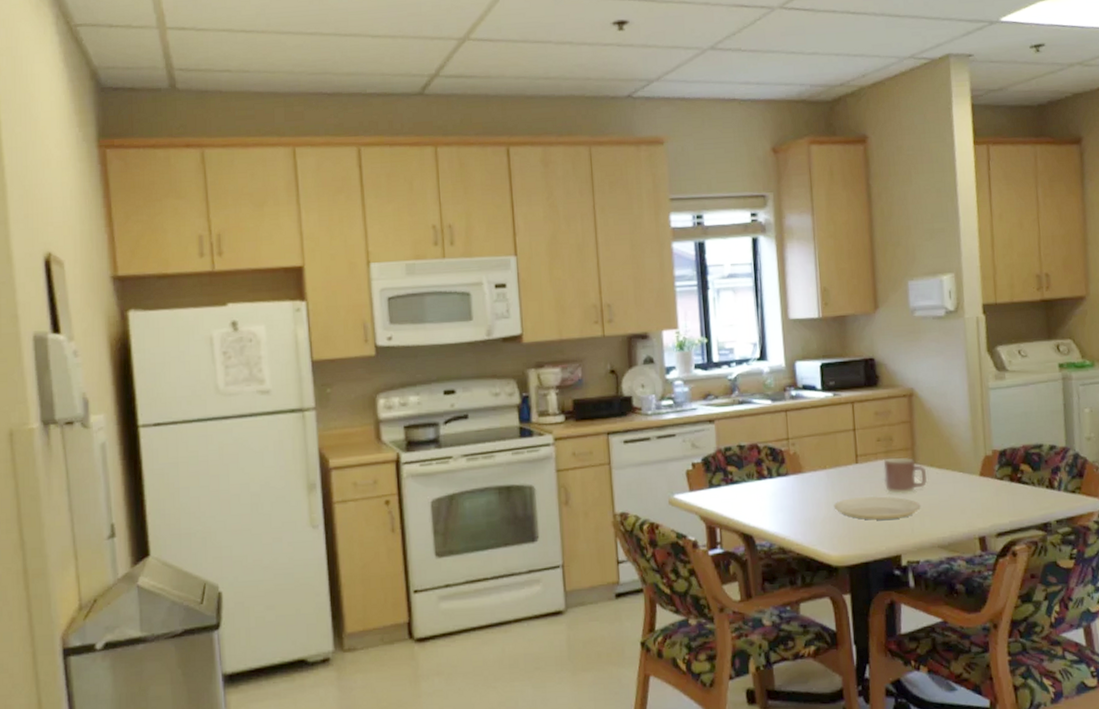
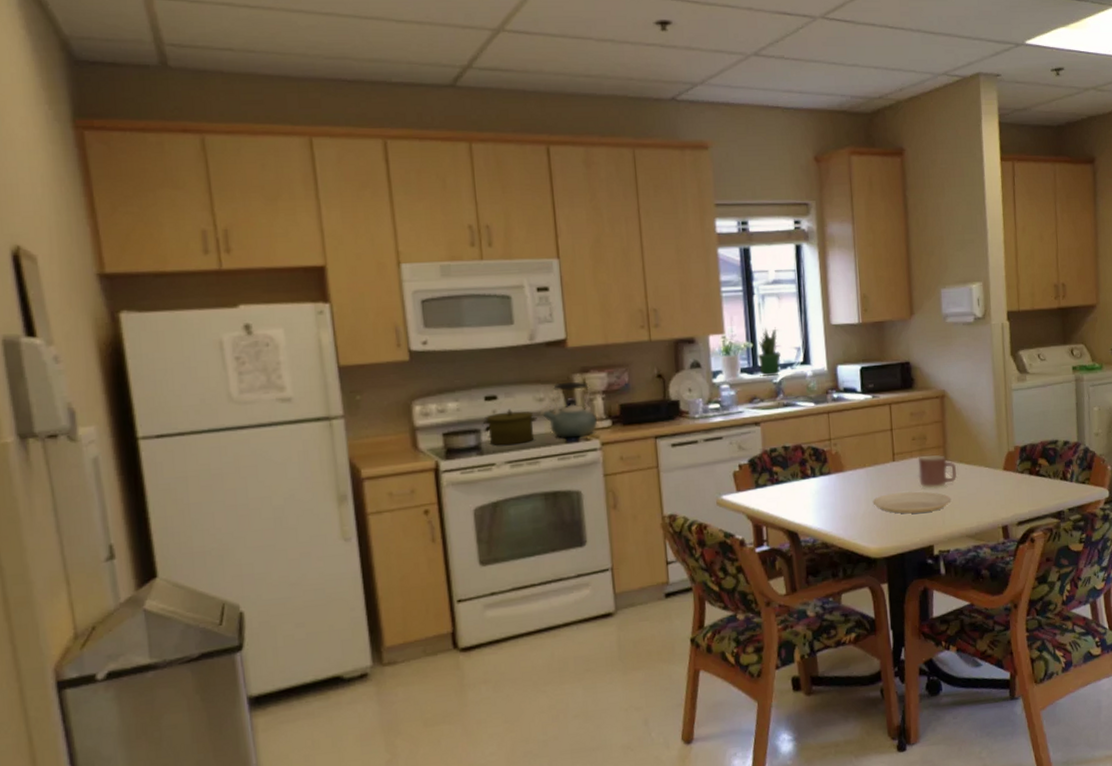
cooking pot: none [442,403,493,439] -> present [483,409,537,446]
kettle: none [495,376,550,433] -> present [539,381,597,438]
planter: none [711,322,736,373] -> present [757,327,781,377]

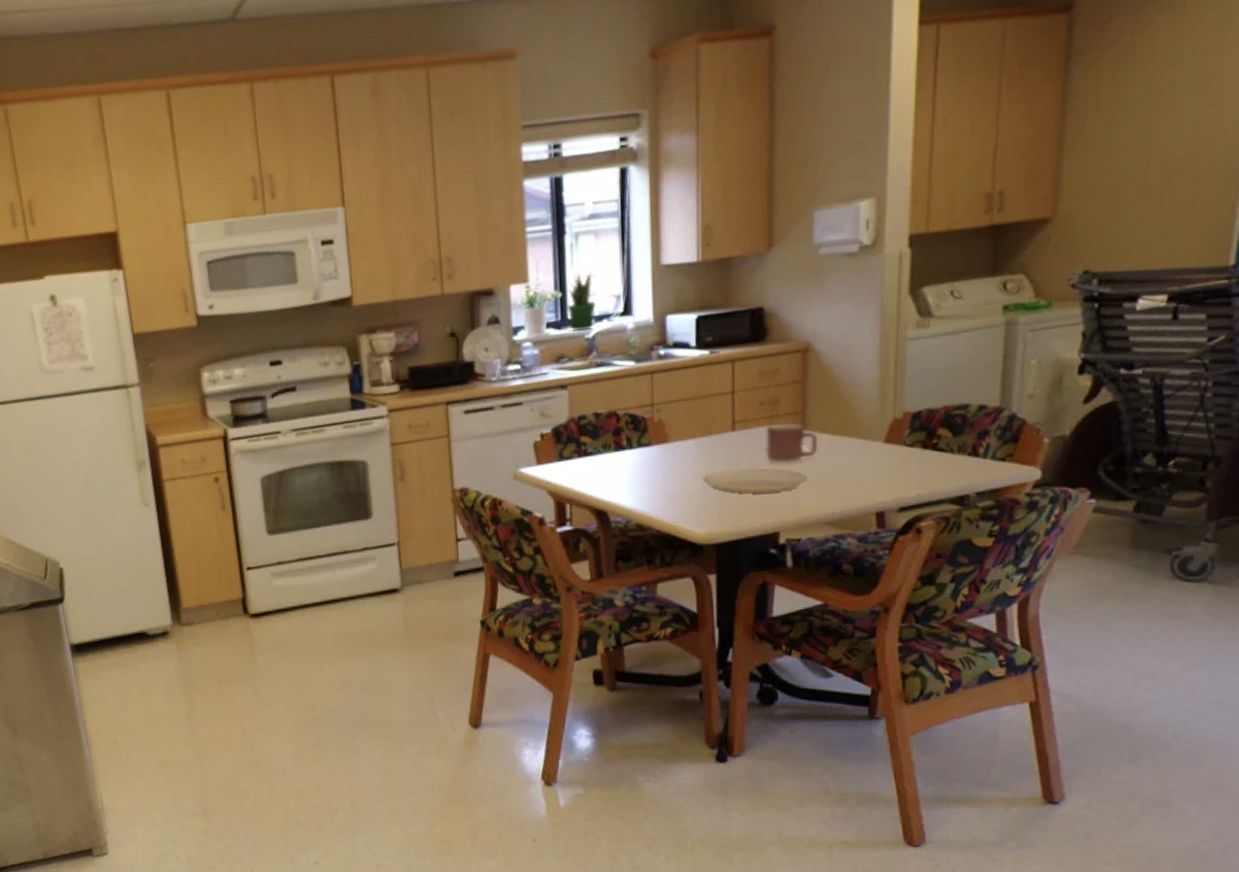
cooking pot: present [483,409,537,446] -> none [269,374,322,413]
kettle: present [539,381,597,438] -> none [324,342,384,405]

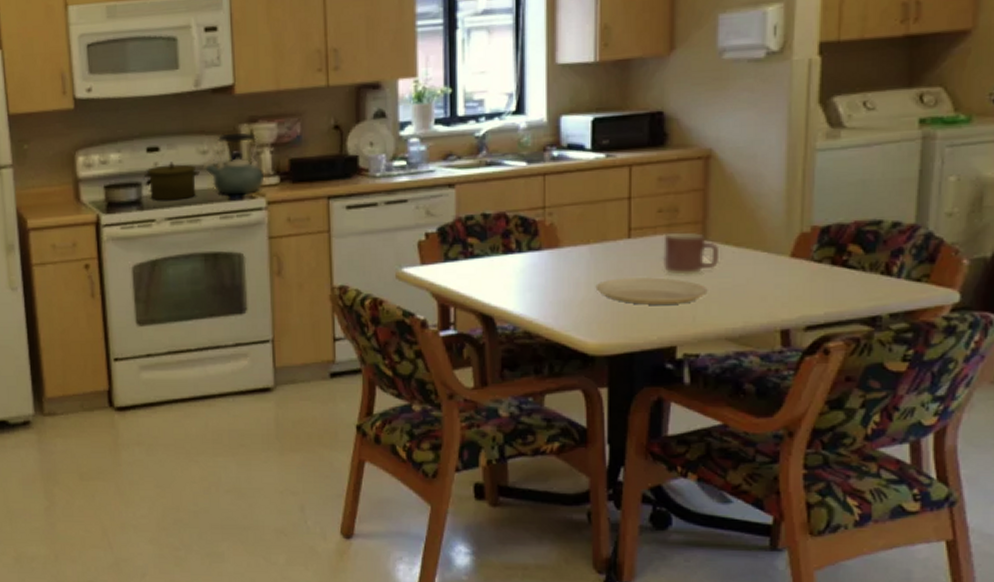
cooking pot: none [269,374,322,413] -> present [145,162,200,201]
kettle: none [324,342,384,405] -> present [202,132,264,195]
planter: present [567,272,596,332] -> none [456,68,487,130]

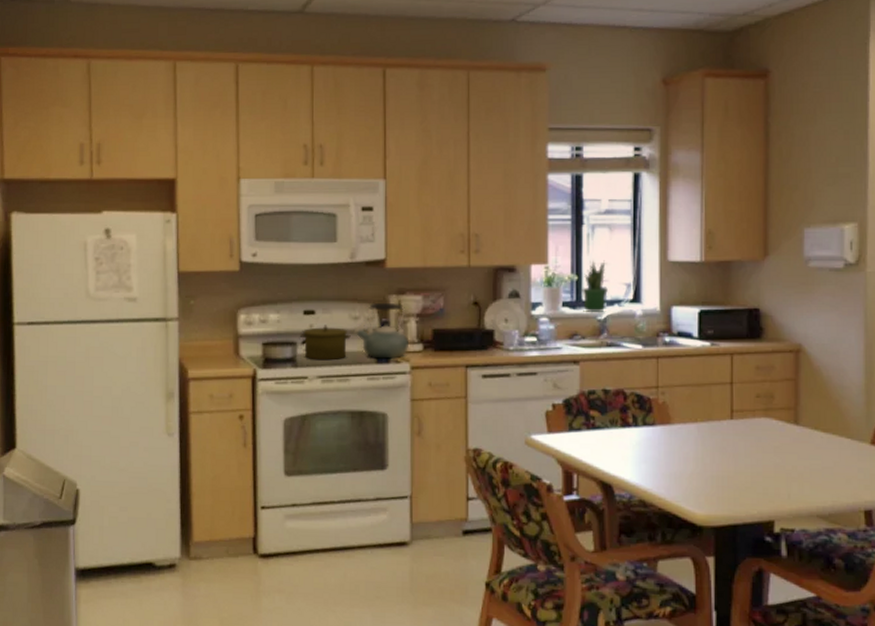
planter: none [456,68,487,130] -> present [582,260,608,313]
plate: present [595,277,708,305] -> none [702,455,801,482]
mug: present [662,232,718,276] -> none [760,416,809,457]

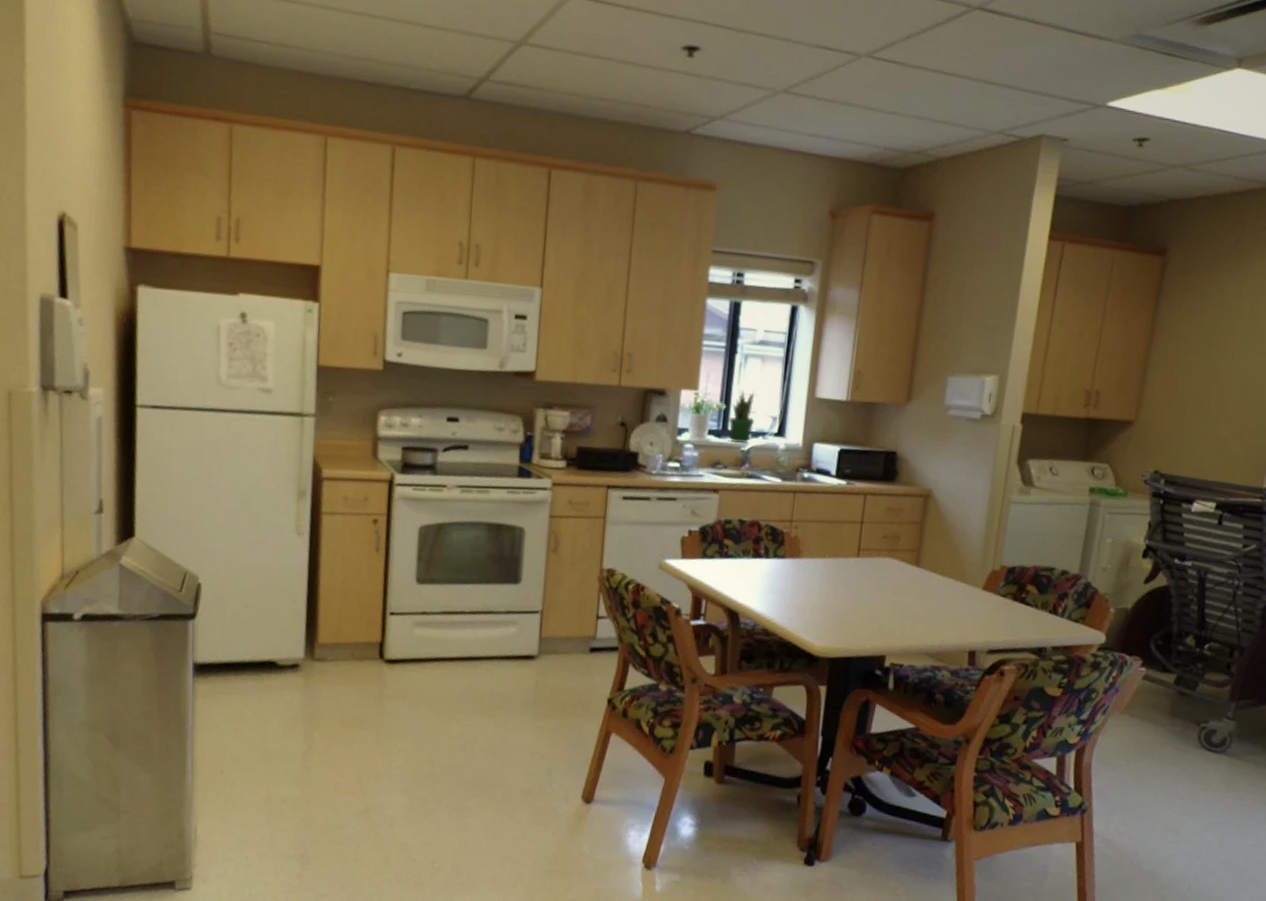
cooking pot: present [300,325,351,361] -> none [442,434,494,471]
kettle: present [353,302,408,359] -> none [497,414,552,474]

